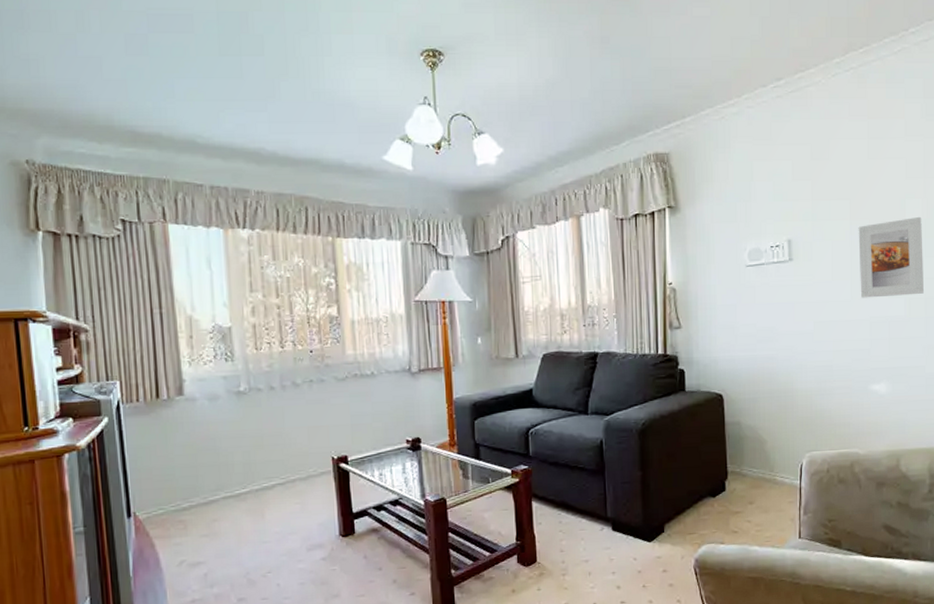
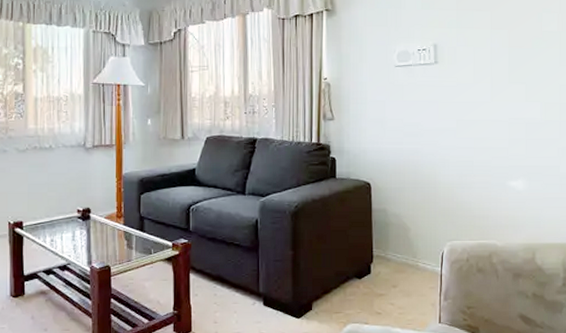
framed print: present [858,216,924,298] -> none [498,29,558,101]

